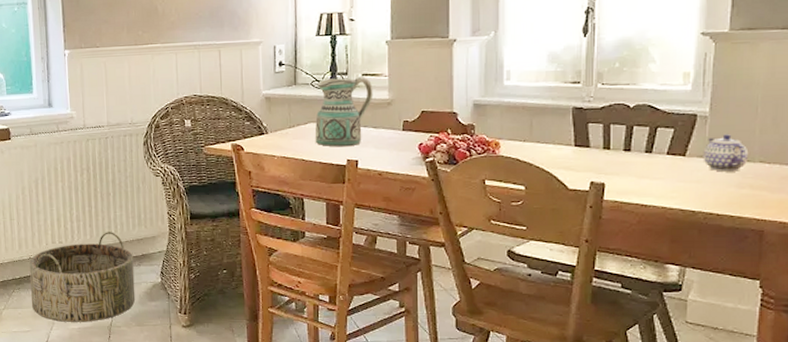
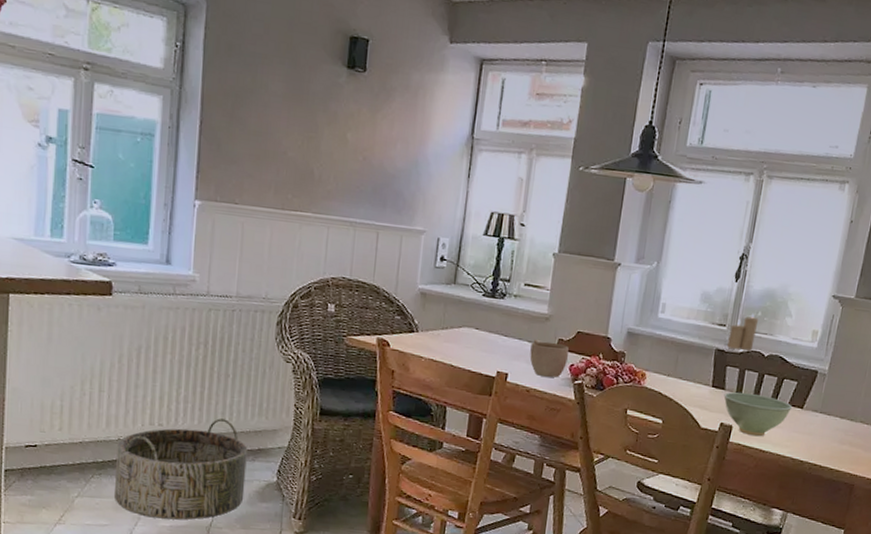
ceramic pitcher: present [314,77,373,147] -> none [466,282,534,358]
cup: none [377,124,415,159] -> present [529,339,569,378]
candle: none [585,65,617,106] -> present [727,313,759,352]
bowl: none [590,147,672,191] -> present [723,392,792,437]
teapot: present [703,133,749,172] -> none [816,392,854,429]

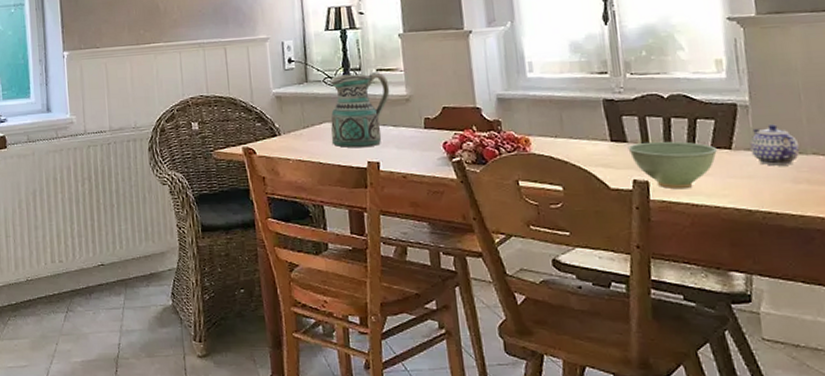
basket: present [115,418,248,520] -> none [26,248,145,354]
ceramic pitcher: none [466,282,534,358] -> present [329,72,390,148]
cup: present [529,339,569,378] -> none [397,122,439,159]
candle: present [727,313,759,352] -> none [613,54,647,97]
teapot: none [816,392,854,429] -> present [749,123,800,166]

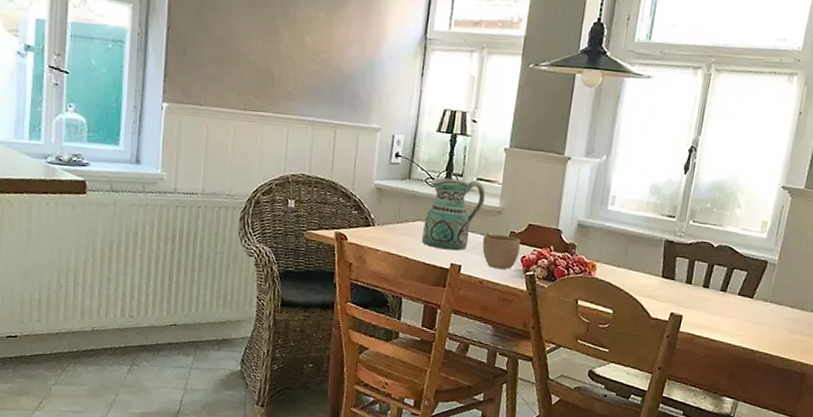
cup: none [397,122,439,159] -> present [482,231,520,269]
bowl: present [628,141,717,190] -> none [673,282,742,326]
teapot: present [749,123,800,166] -> none [766,281,804,318]

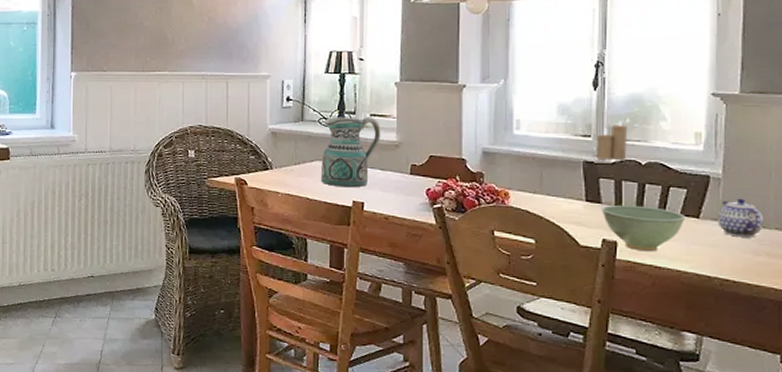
cup: present [482,231,520,269] -> none [384,166,423,203]
bowl: none [673,282,742,326] -> present [601,204,685,252]
candle: none [677,204,708,243] -> present [596,120,628,161]
teapot: none [766,281,804,318] -> present [717,197,764,238]

